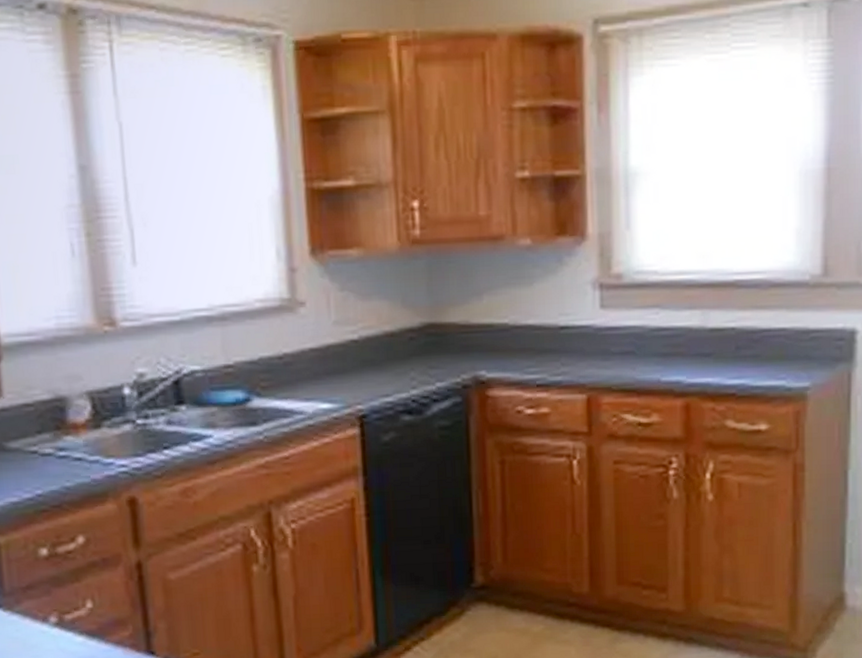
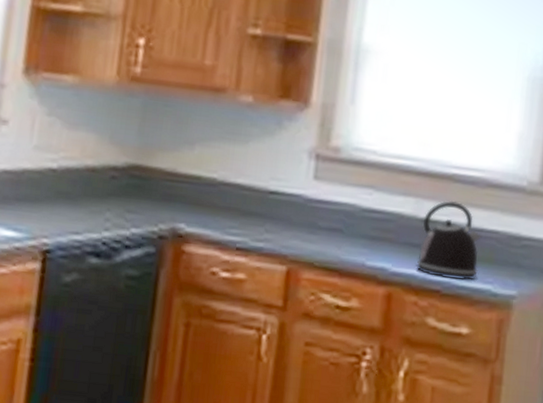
kettle: none [708,306,770,381] -> present [415,200,481,280]

